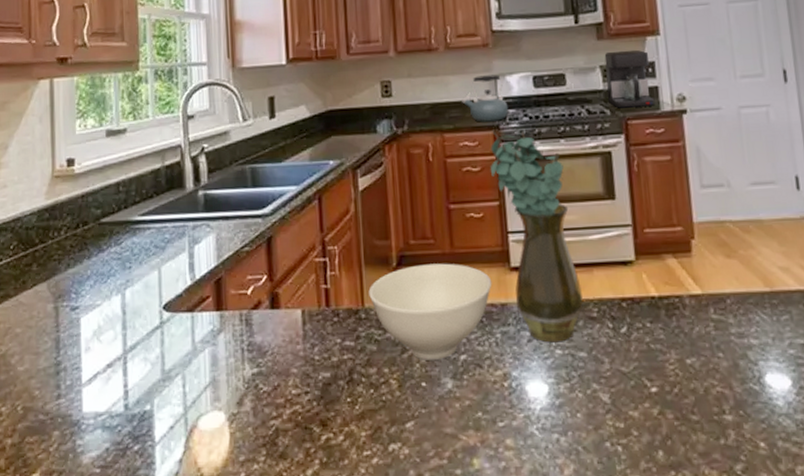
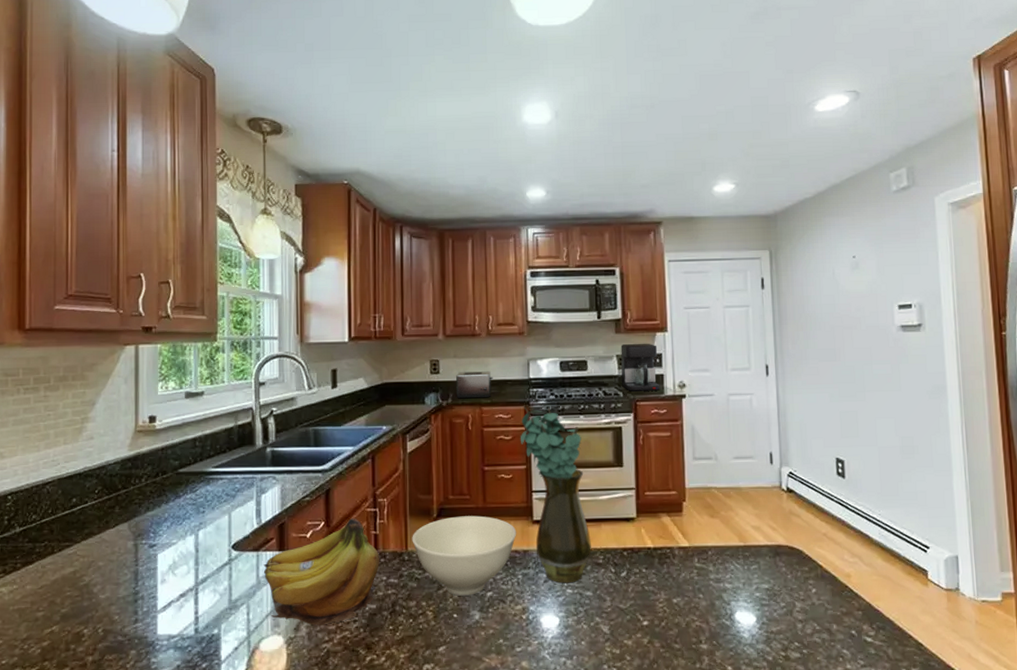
fruit: none [199,270,333,399] -> present [263,518,381,626]
toaster: none [412,91,455,126] -> present [456,371,493,399]
kettle: present [462,74,509,123] -> none [499,359,538,399]

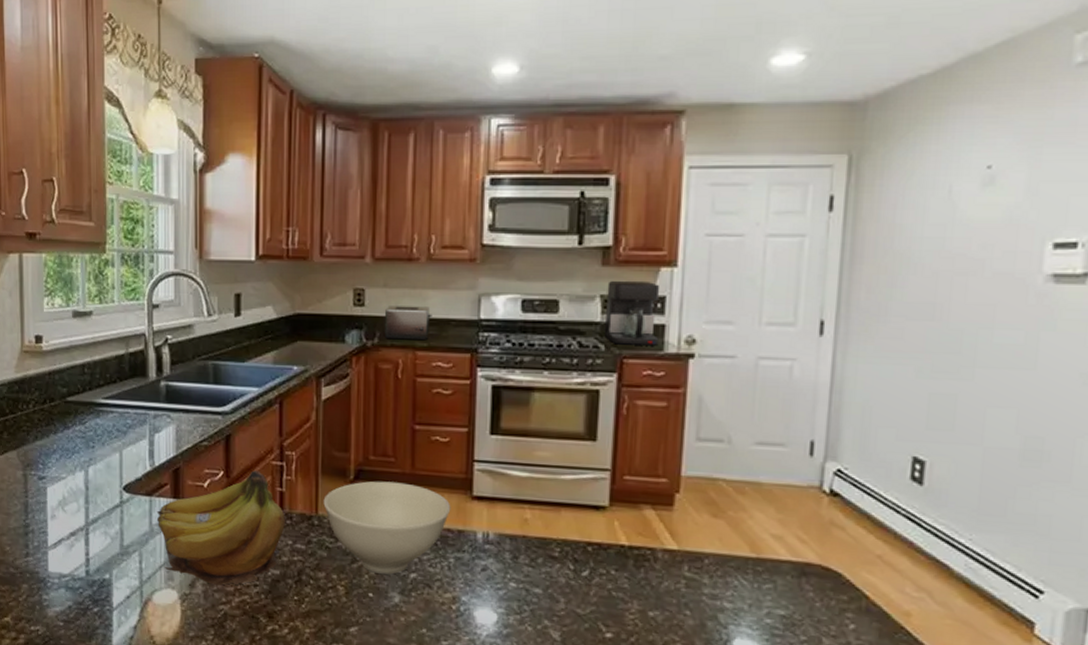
vase: present [520,405,591,583] -> none [462,352,546,576]

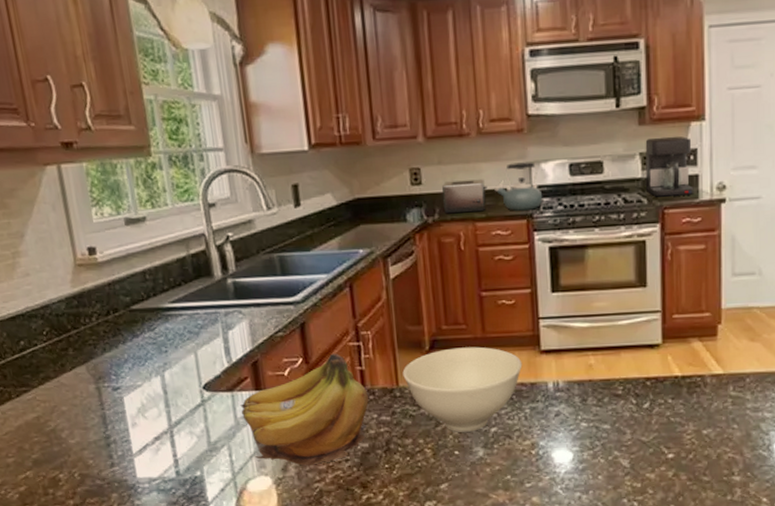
kettle: none [439,293,491,345] -> present [494,162,543,212]

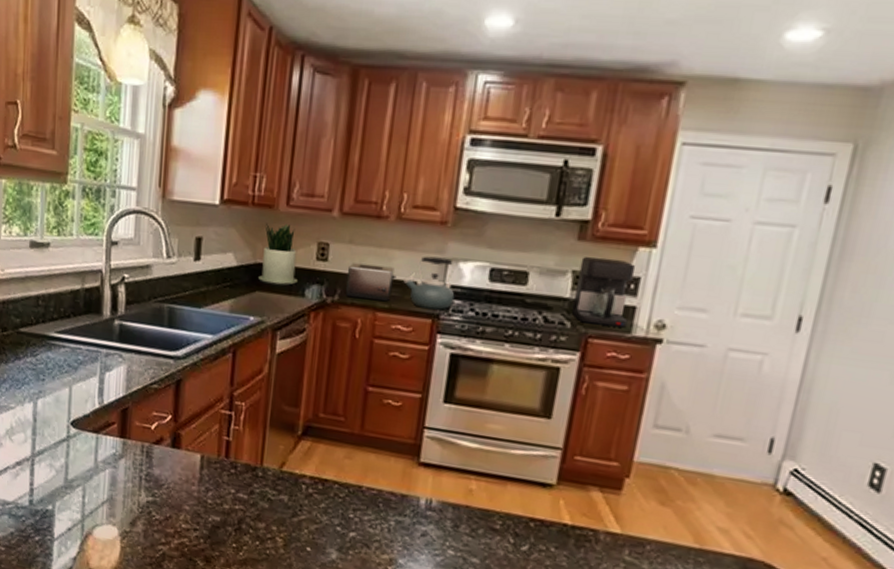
fruit: present [240,353,370,466] -> none [102,417,231,528]
planter: none [356,156,397,217] -> present [258,223,297,286]
bowl: present [402,346,523,432] -> none [269,438,397,532]

